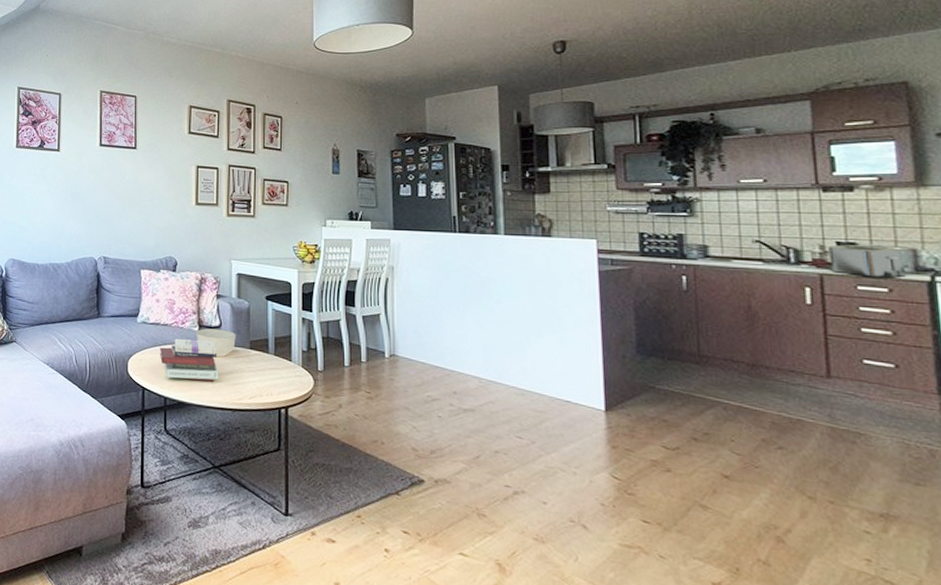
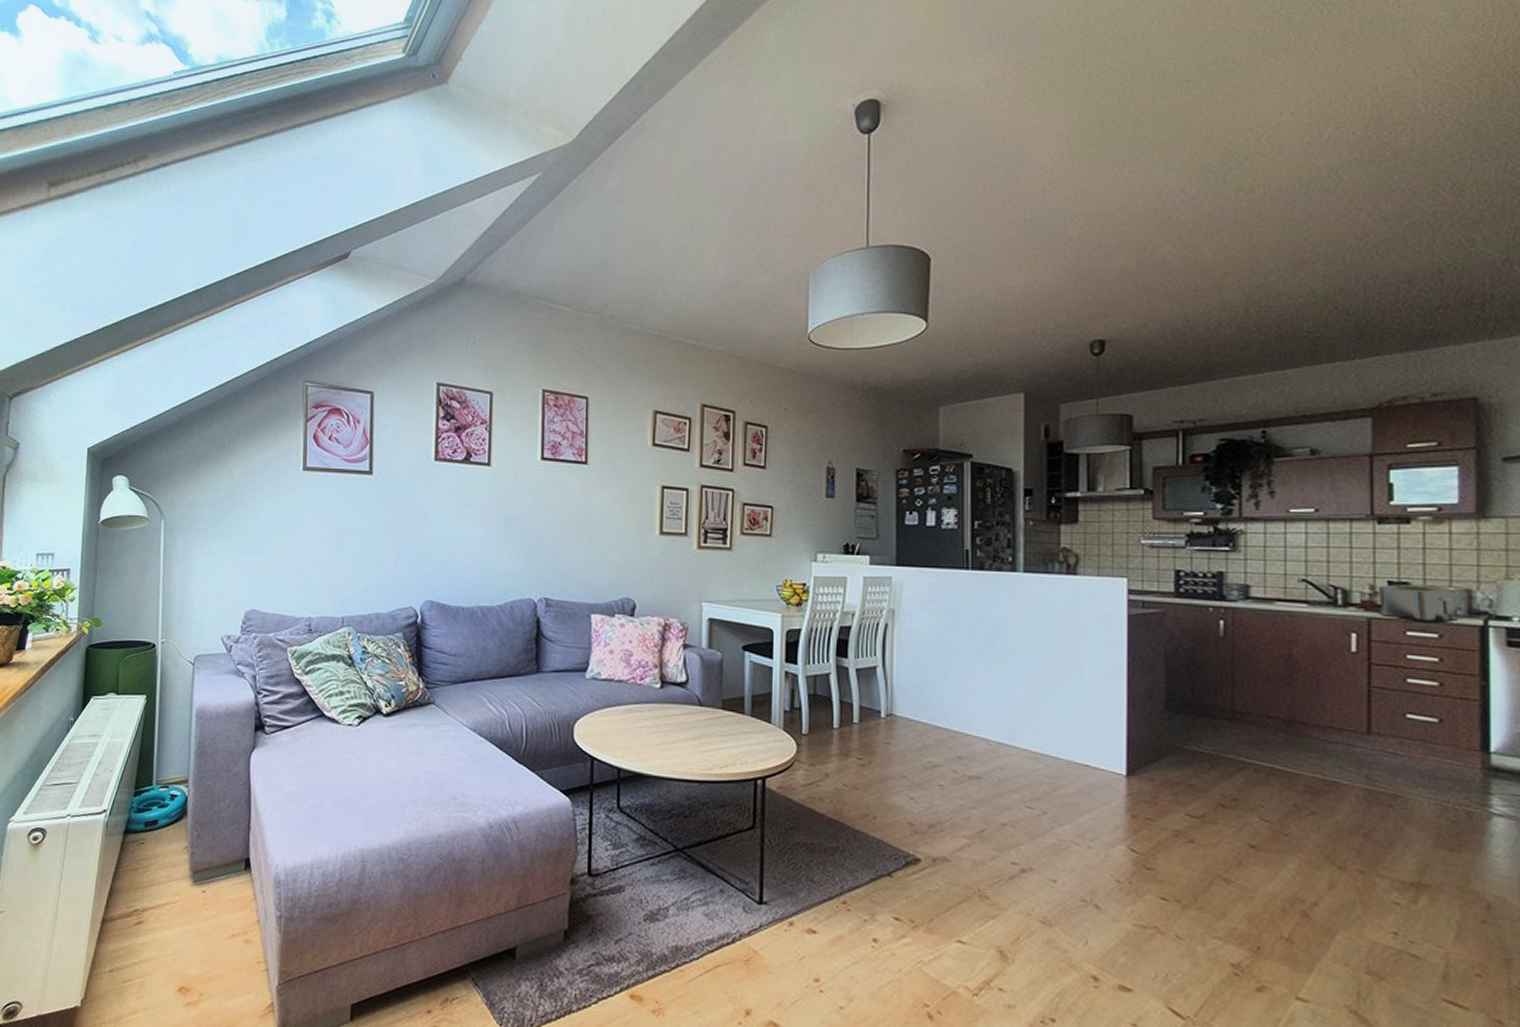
books: present [159,338,219,382] -> none [612,697,684,749]
bowl: present [196,328,236,358] -> none [657,685,706,720]

